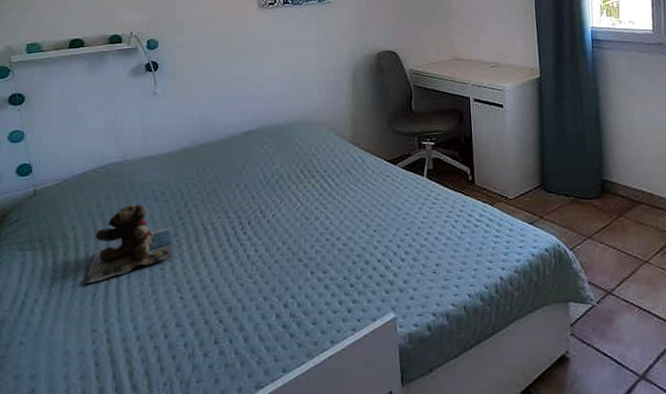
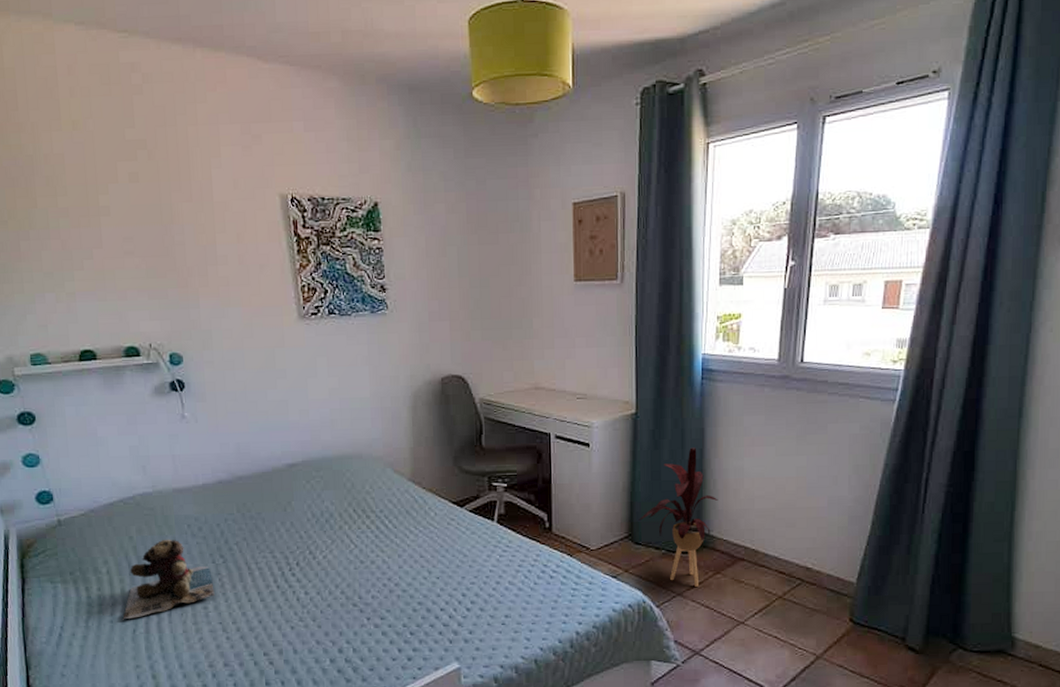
house plant: none [549,105,615,230] -> present [639,447,718,587]

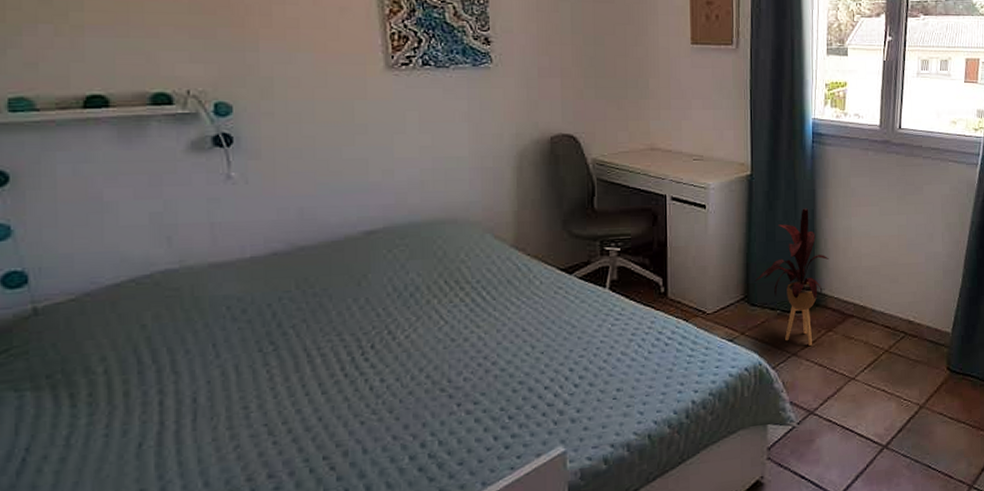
teddy bear: present [122,539,215,620] -> none [123,325,260,432]

